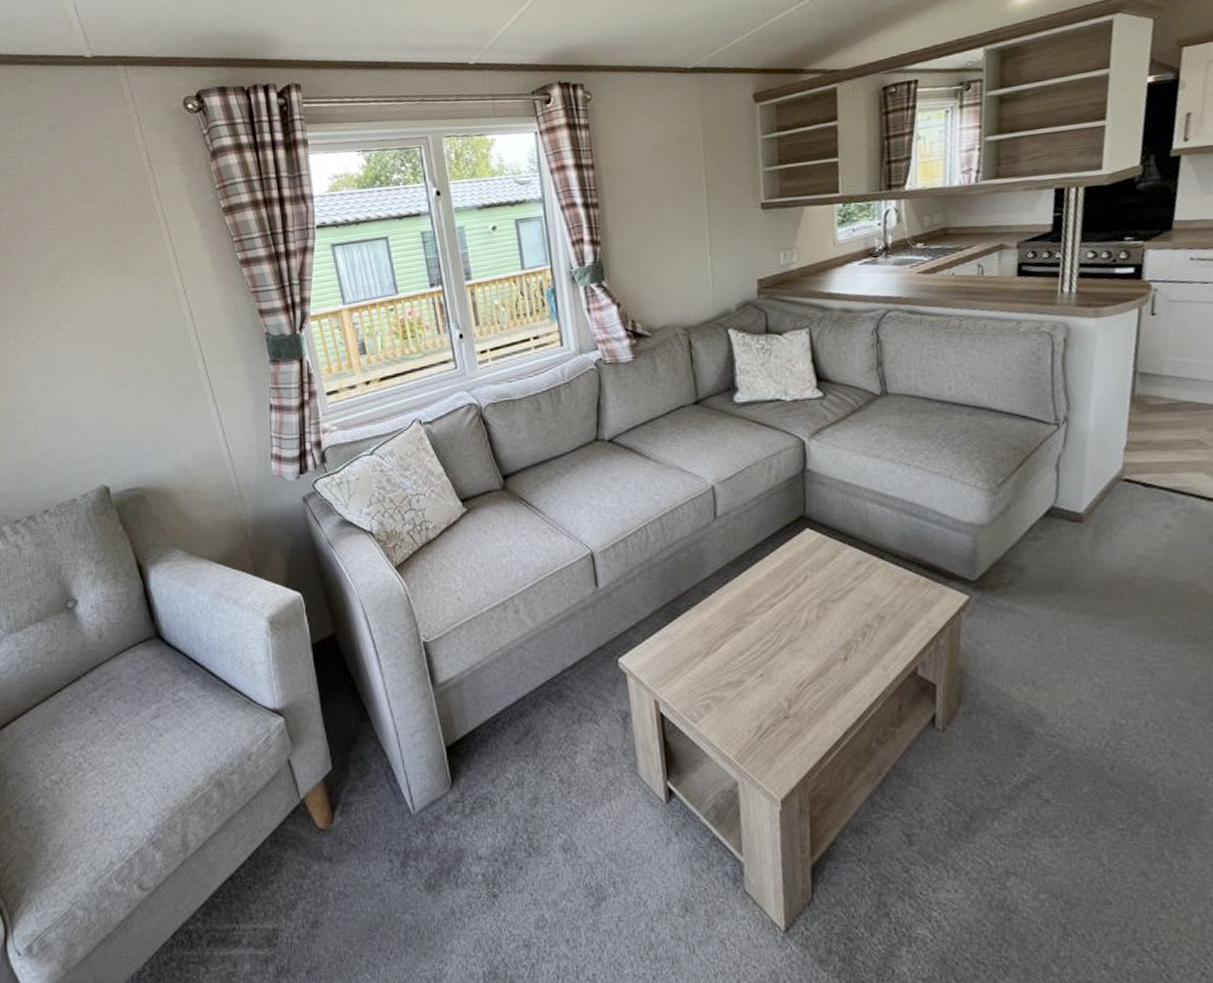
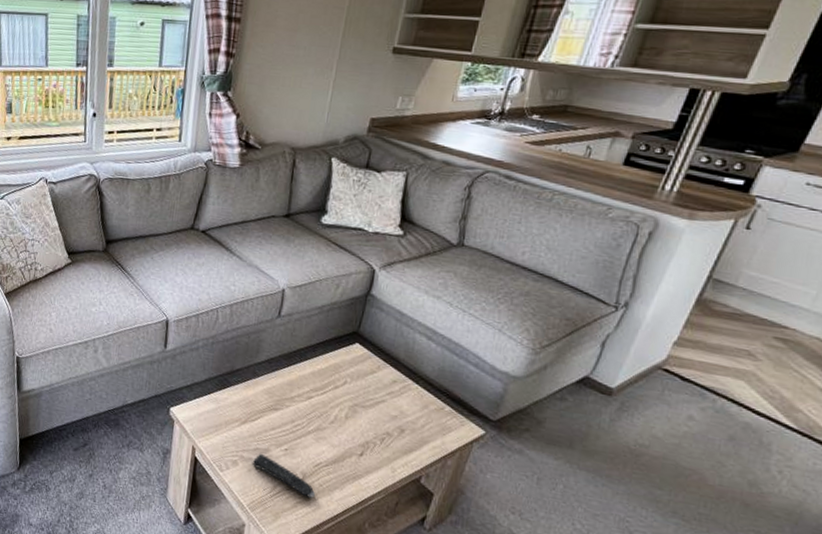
remote control: none [728,687,807,728] -> present [253,453,315,498]

